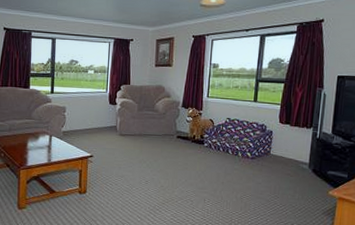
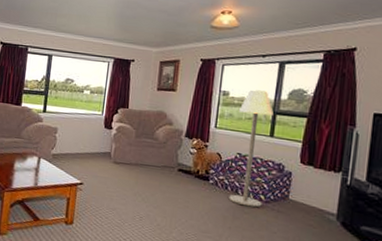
floor lamp: none [221,61,256,164] -> present [229,89,273,208]

